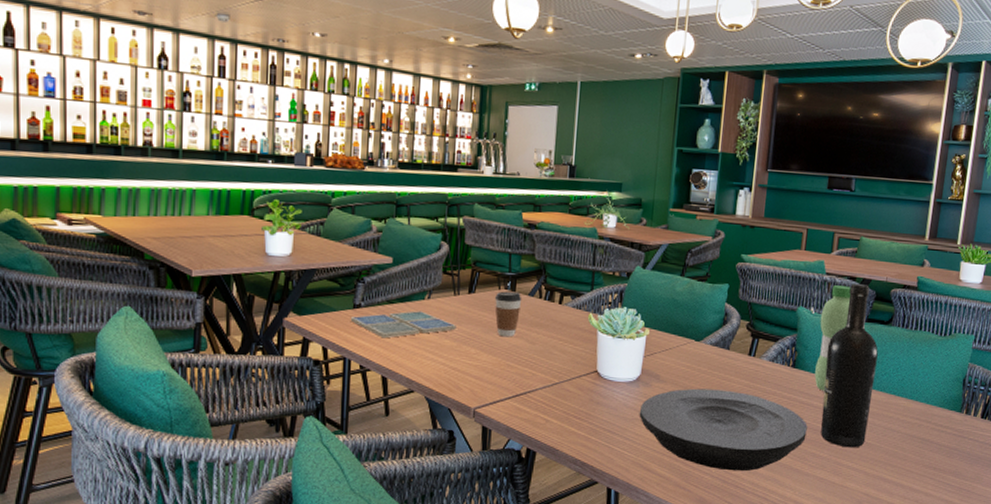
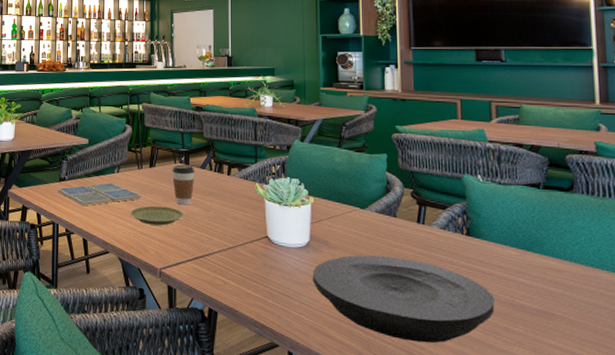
plate: none [442,337,506,361] -> present [130,205,184,226]
water bottle: present [814,285,851,391] -> none [489,153,521,261]
wine bottle: present [820,283,878,448] -> none [502,150,566,325]

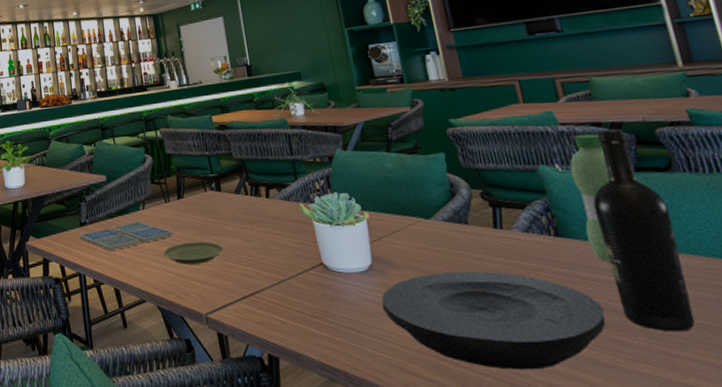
coffee cup: present [172,165,195,205] -> none [203,191,231,238]
water bottle: none [489,153,521,261] -> present [569,134,611,261]
wine bottle: none [502,150,566,325] -> present [593,129,696,332]

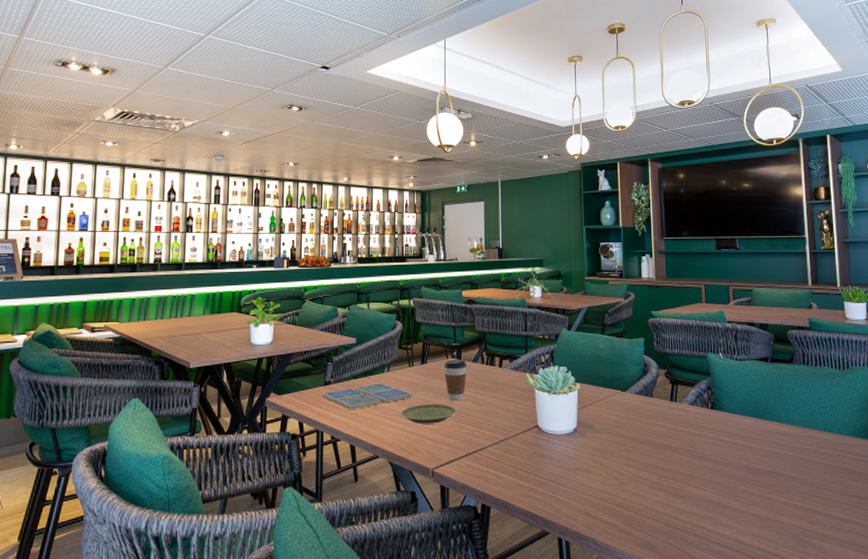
coffee cup: none [203,191,231,238] -> present [444,359,467,401]
plate: present [381,271,606,370] -> none [579,435,735,513]
water bottle: present [569,134,611,261] -> none [729,332,754,429]
wine bottle: present [593,129,696,332] -> none [739,328,790,482]

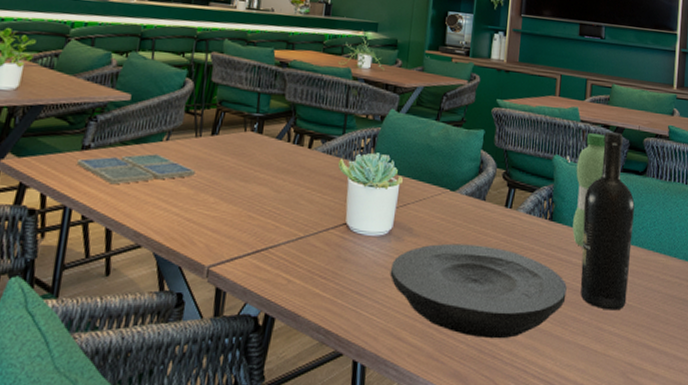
plate: present [401,404,457,424] -> none [177,184,249,211]
coffee cup: present [444,359,467,401] -> none [238,133,269,185]
plate: none [579,435,735,513] -> present [390,243,567,339]
water bottle: none [729,332,754,429] -> present [572,133,605,247]
wine bottle: none [739,328,790,482] -> present [580,131,635,311]

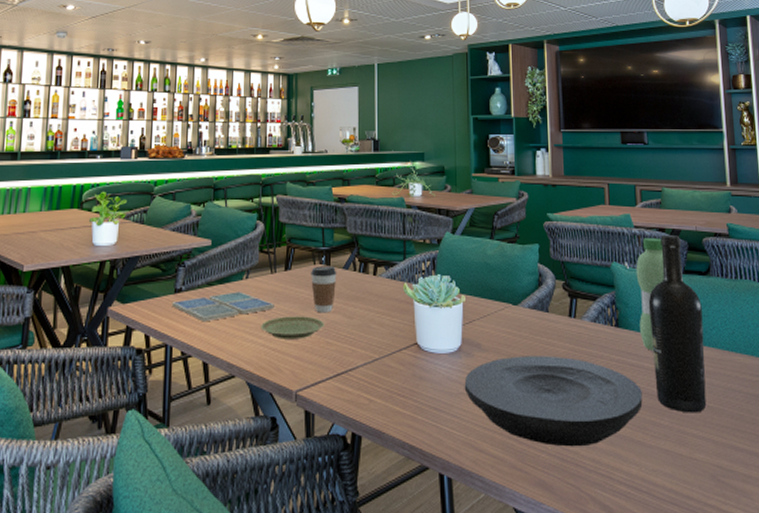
plate: none [177,184,249,211] -> present [261,316,324,339]
coffee cup: none [238,133,269,185] -> present [311,266,337,313]

